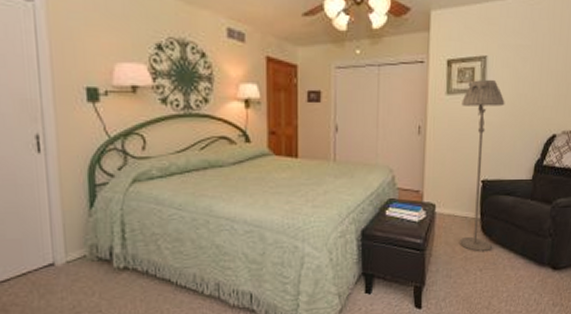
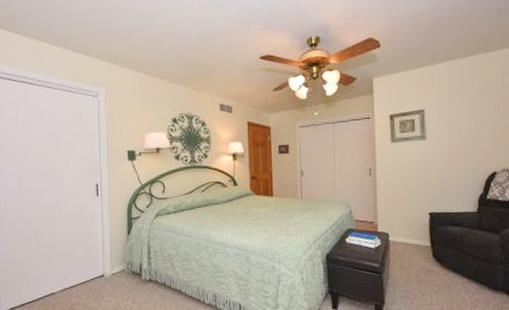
floor lamp: present [460,79,505,252] -> none [405,128,445,277]

